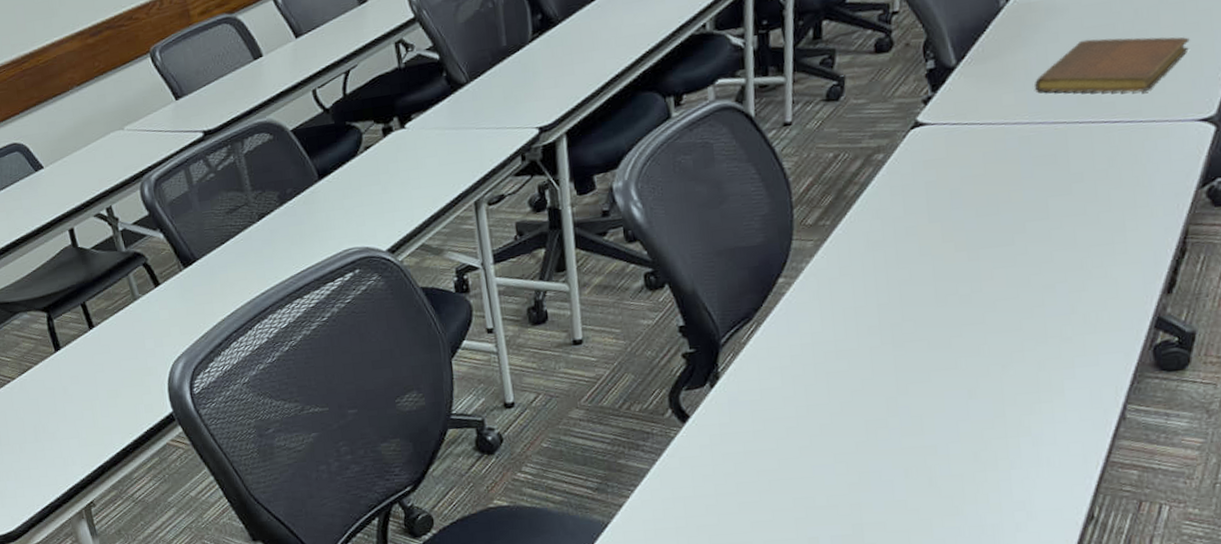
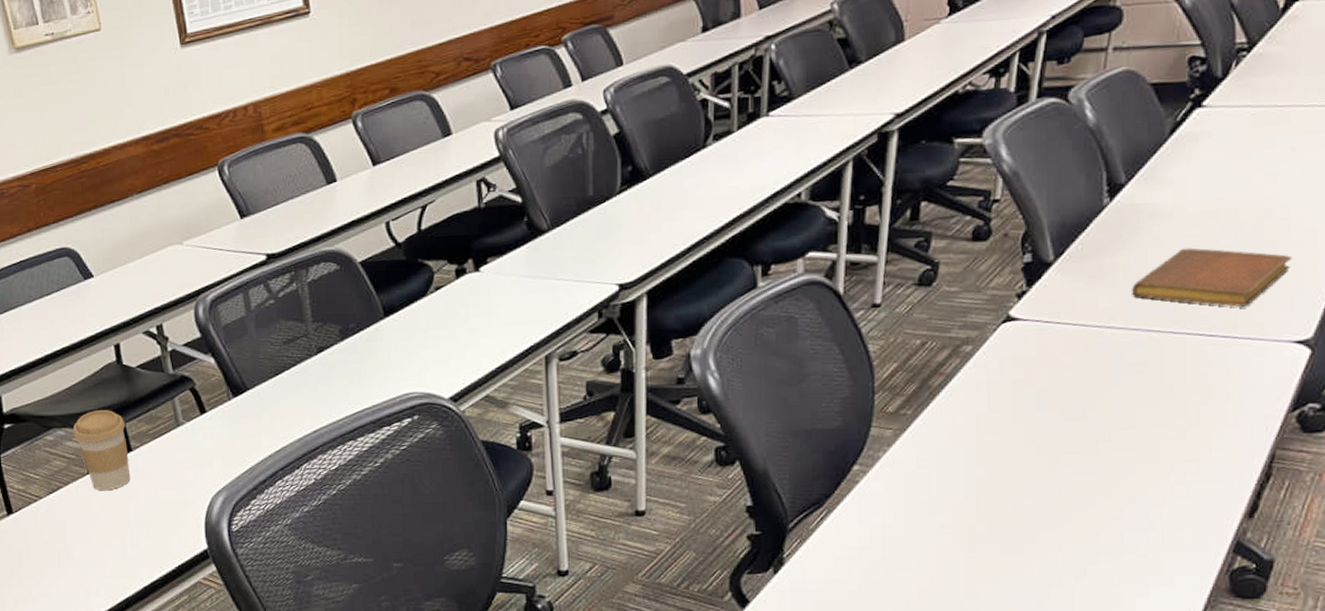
coffee cup: none [37,291,96,367] -> present [73,410,131,490]

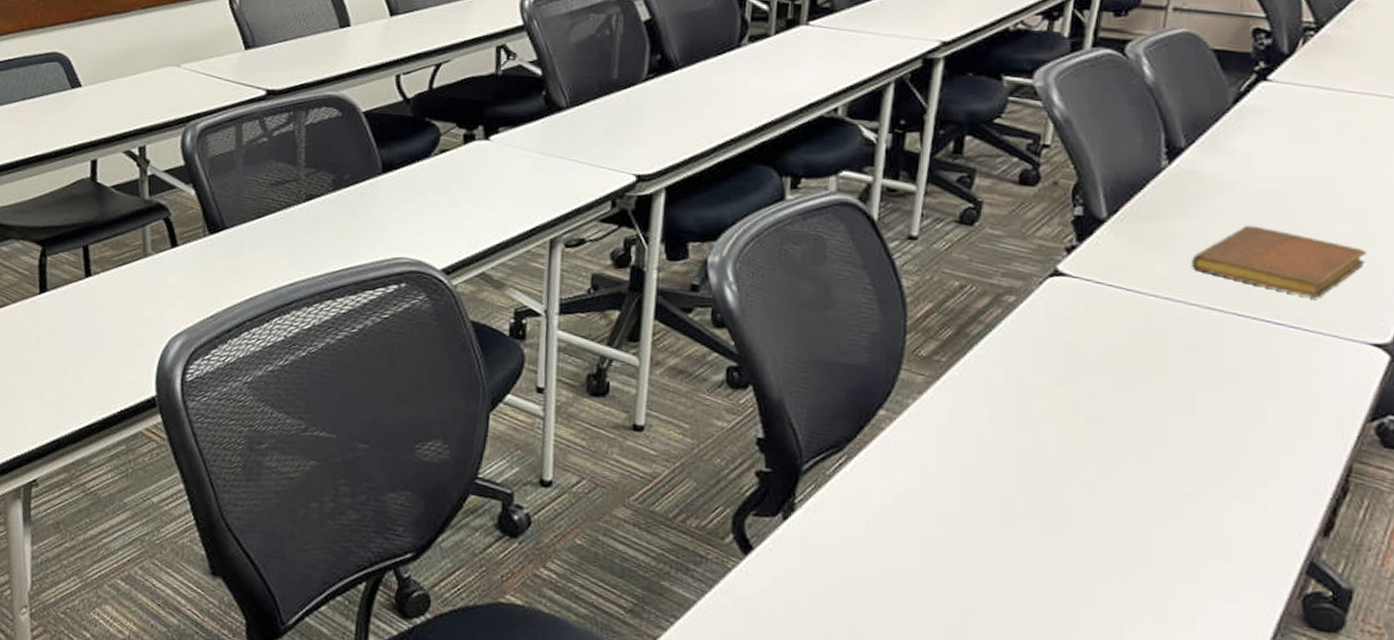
coffee cup: present [73,410,131,490] -> none [31,226,89,315]

